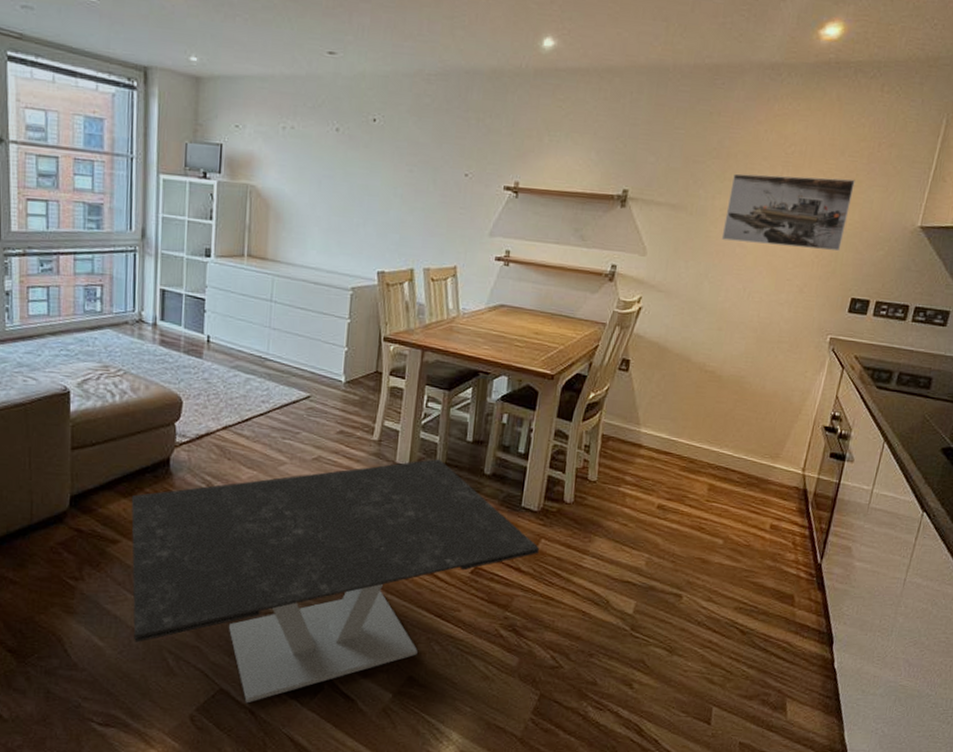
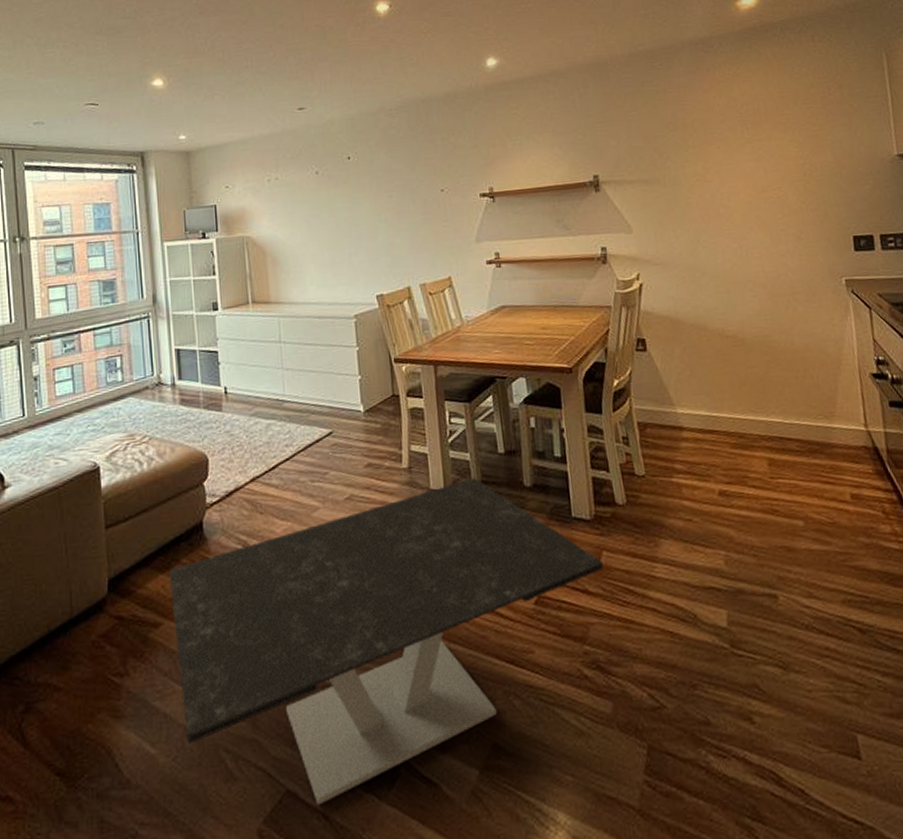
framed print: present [721,173,855,252] -> none [696,124,825,204]

